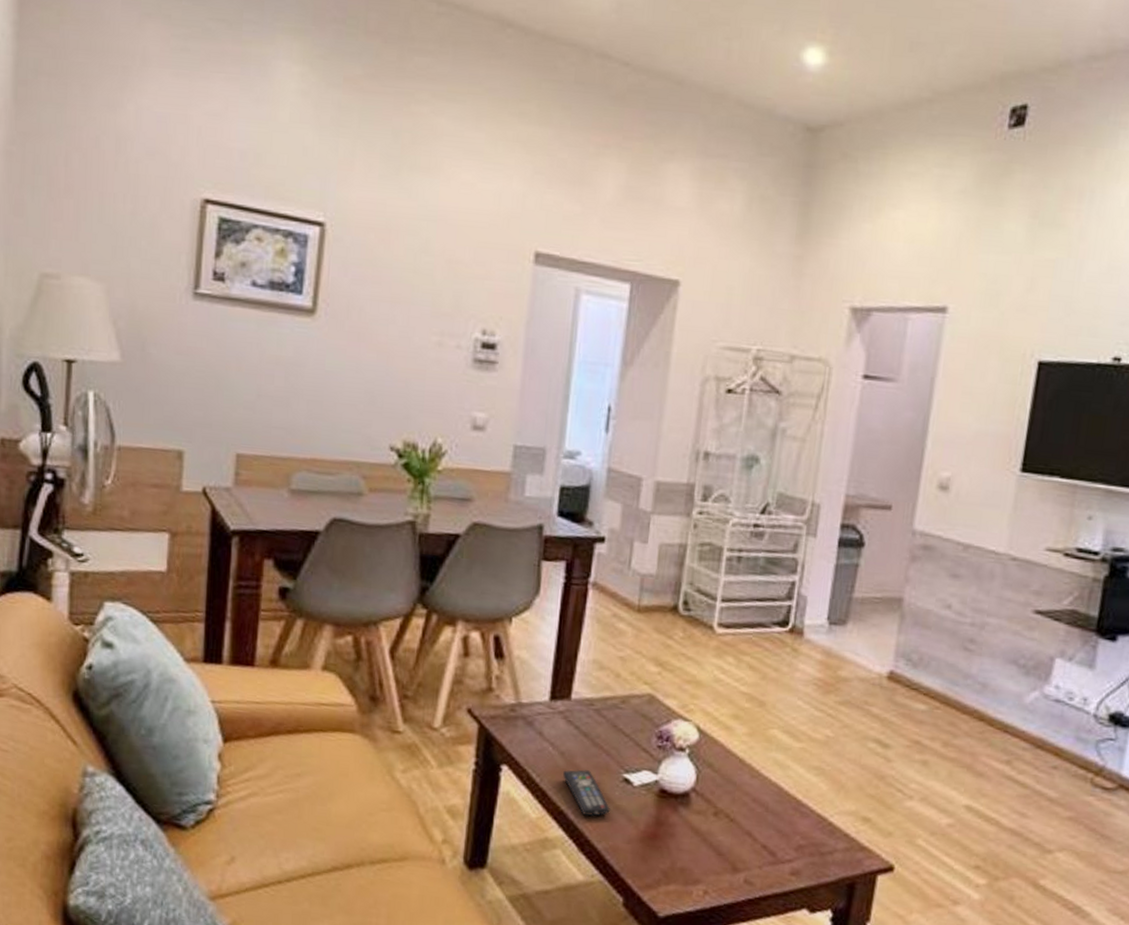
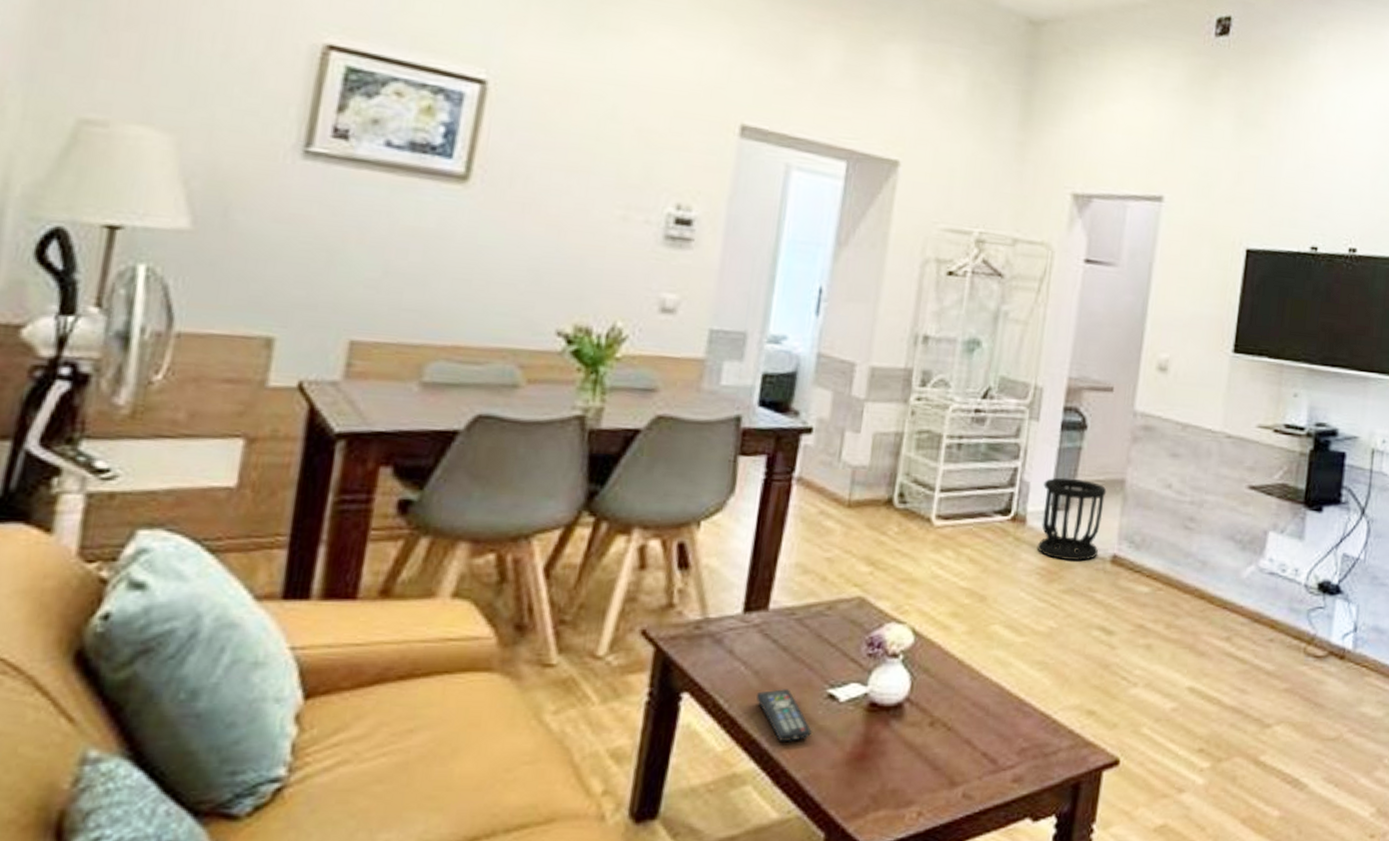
wastebasket: none [813,593,884,675] -> present [1036,477,1107,561]

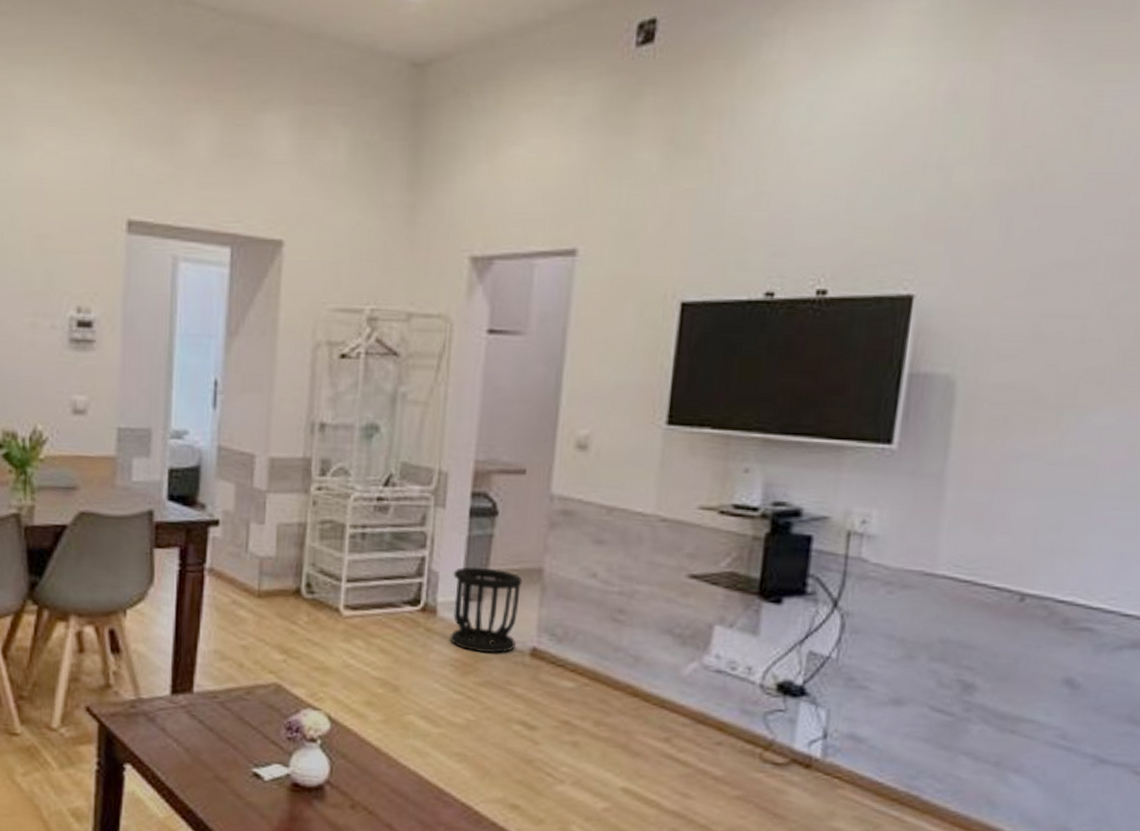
remote control: present [756,689,812,743] -> none [188,765,241,814]

